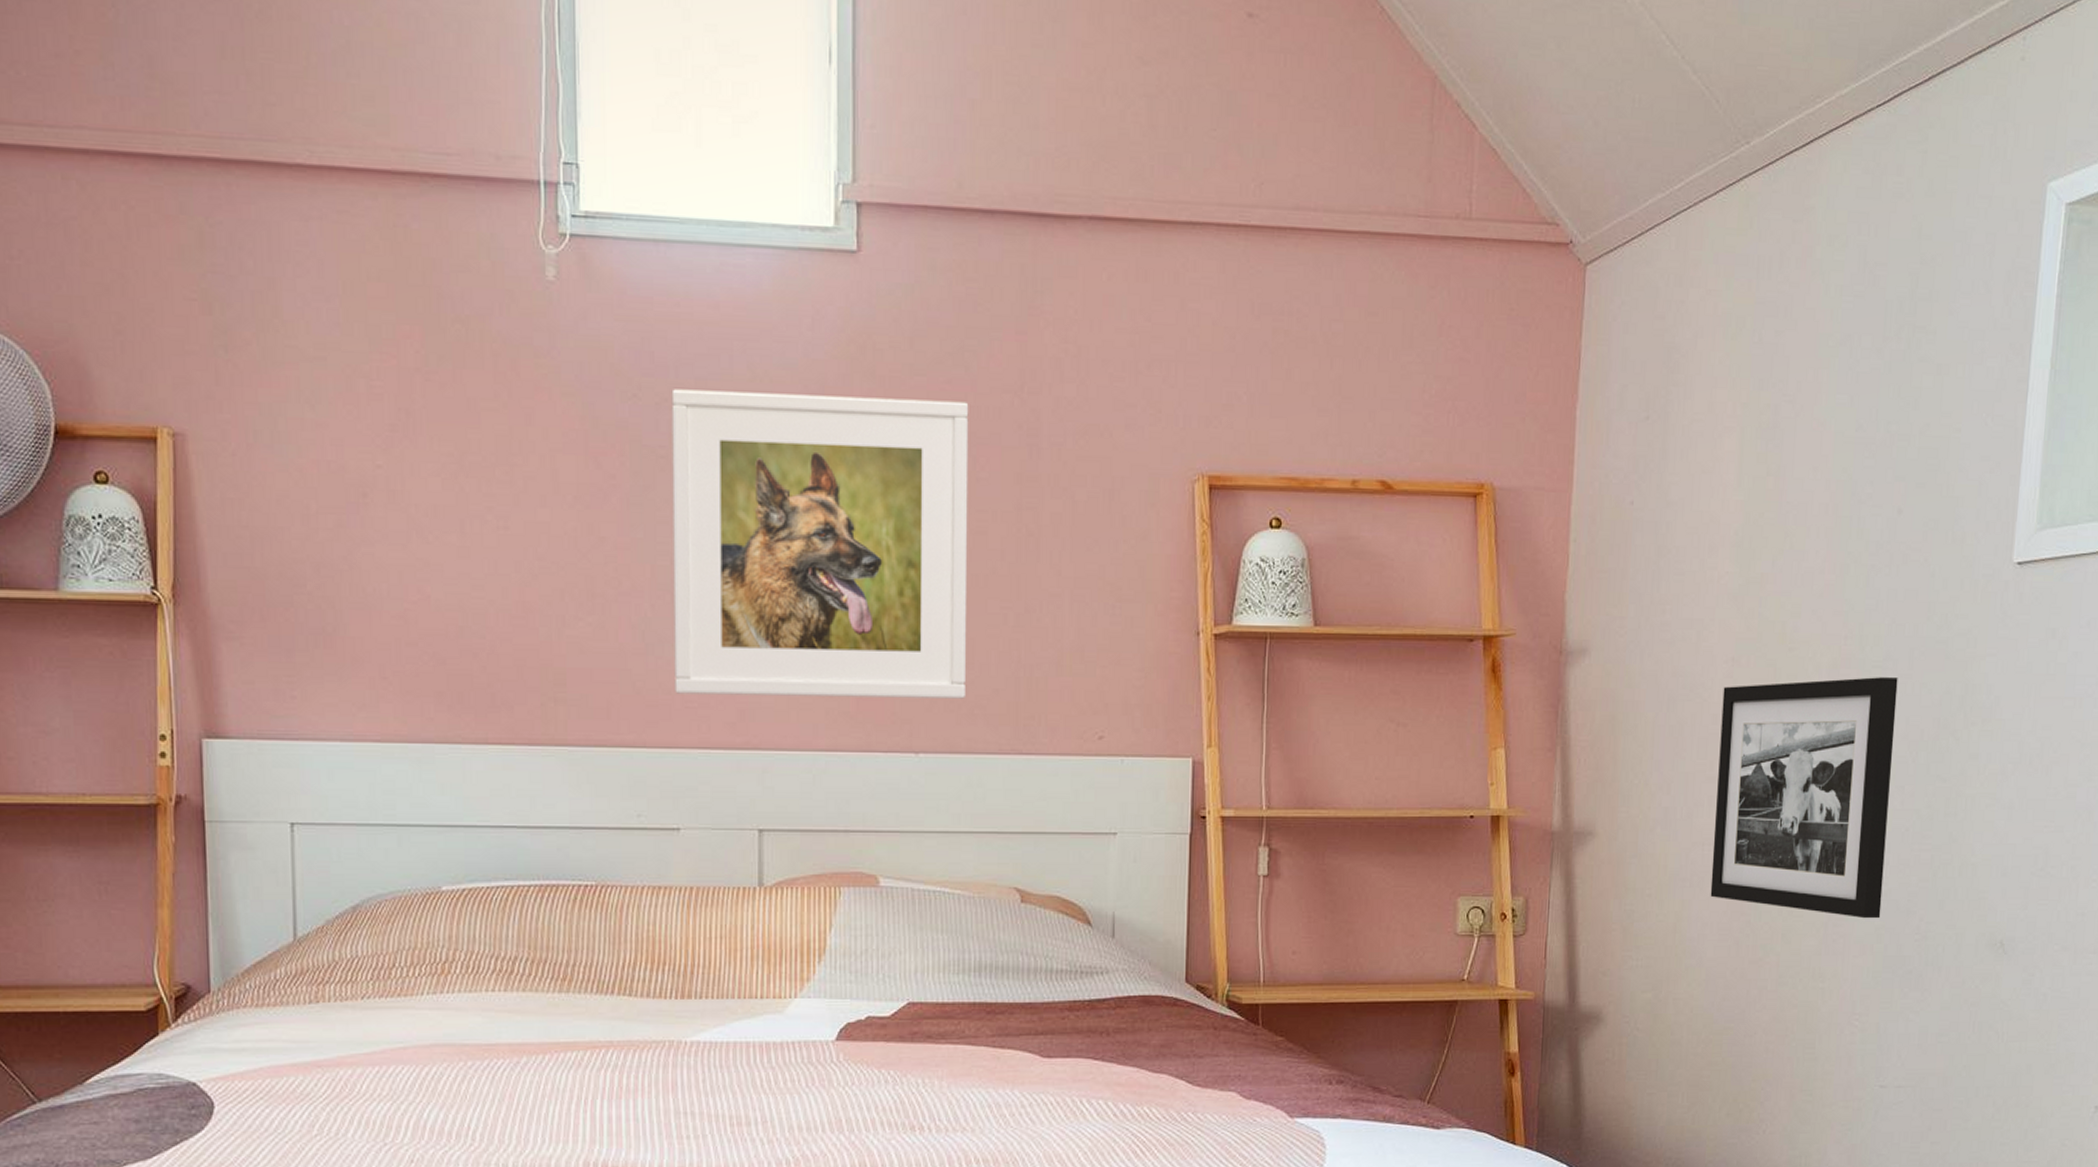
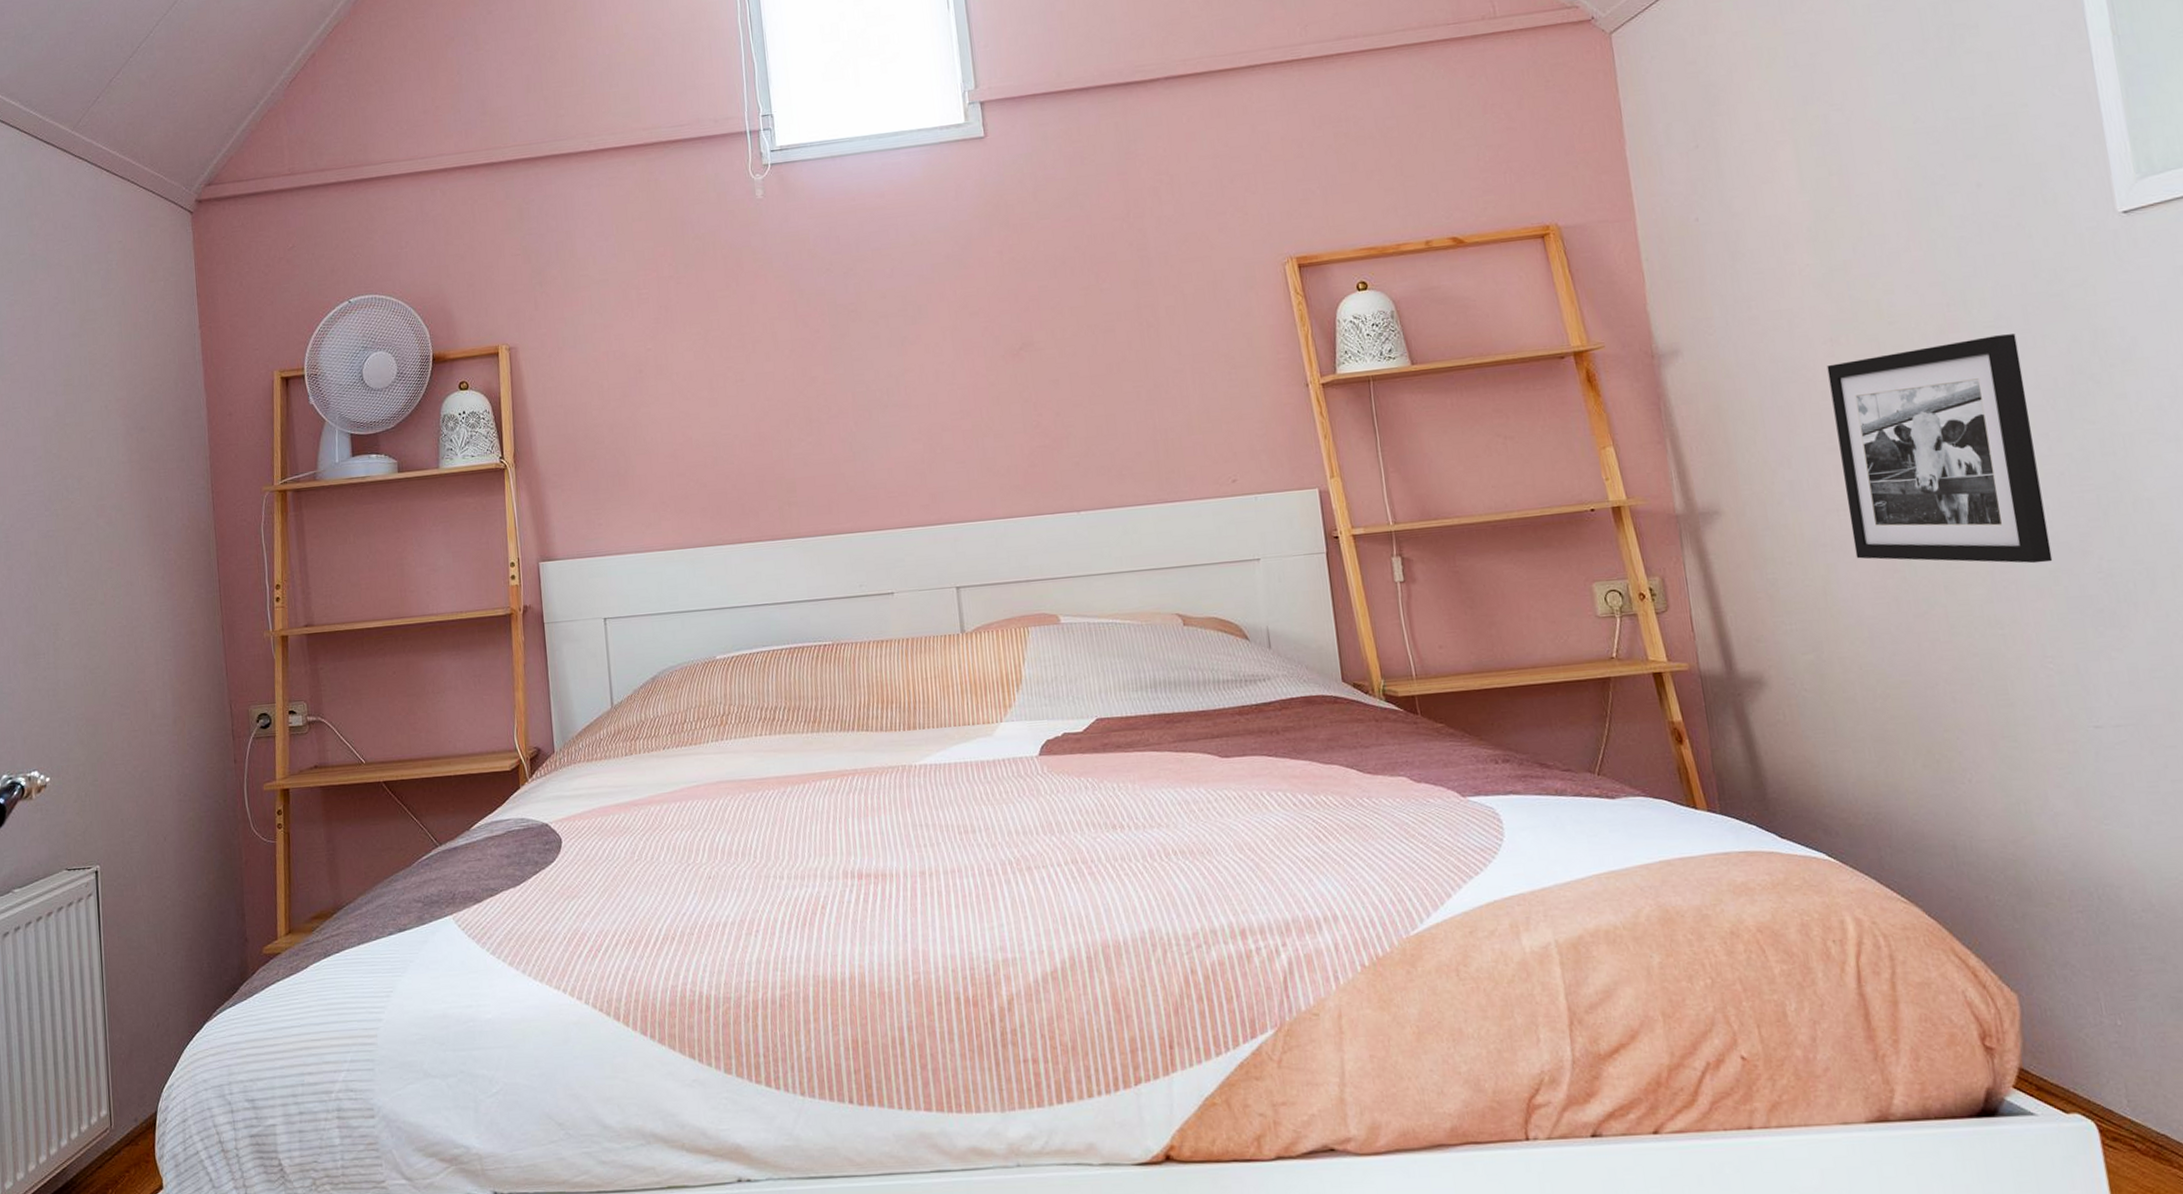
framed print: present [671,389,969,699] -> none [855,232,1114,488]

